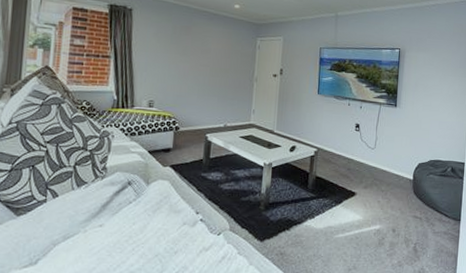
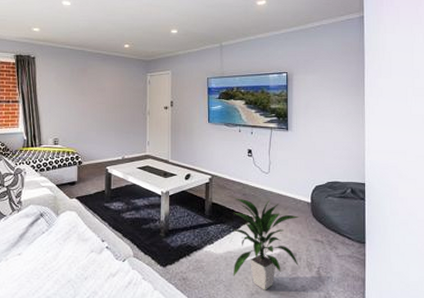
indoor plant: none [331,172,401,266] -> present [232,198,299,290]

